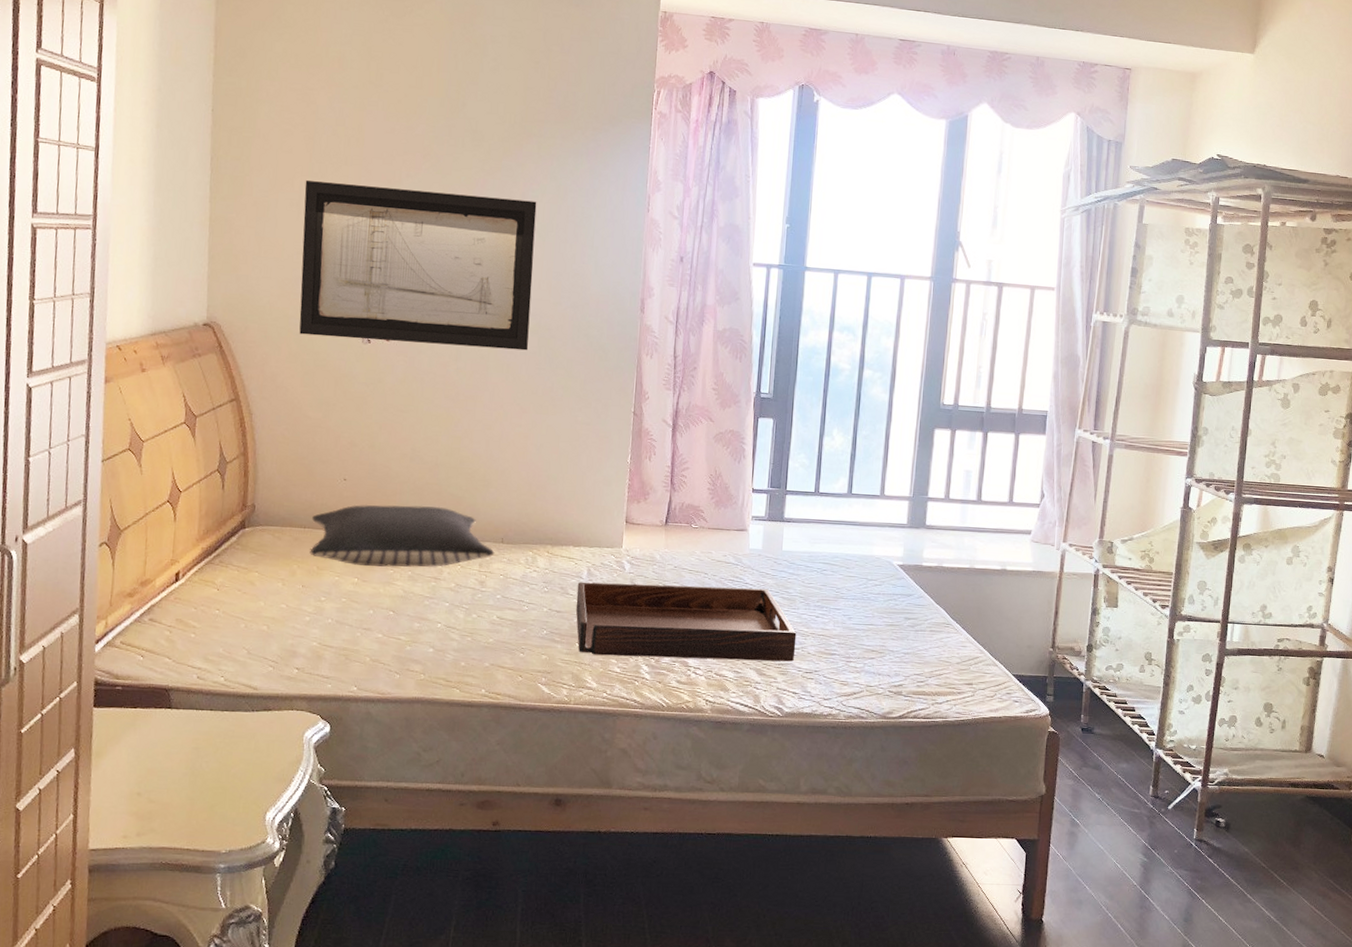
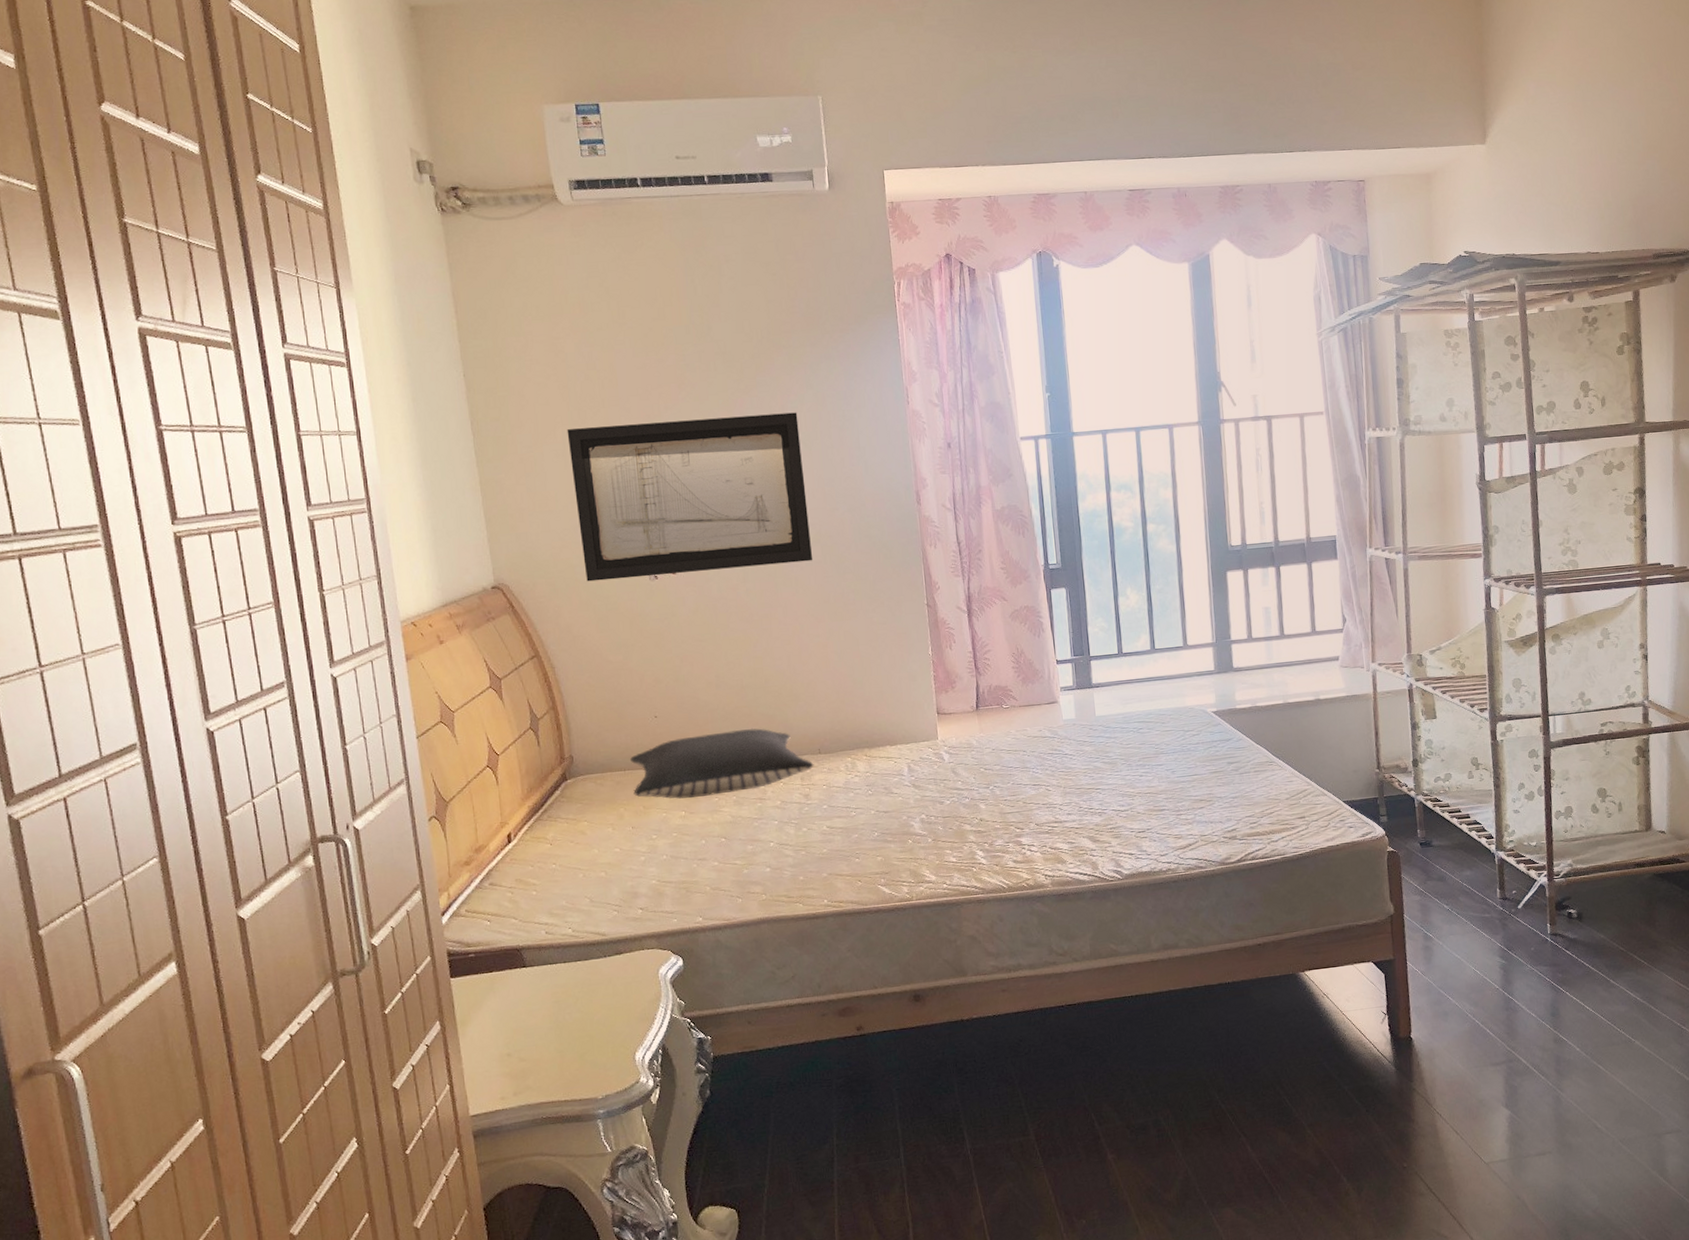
serving tray: present [575,582,797,662] -> none [900,756,1125,849]

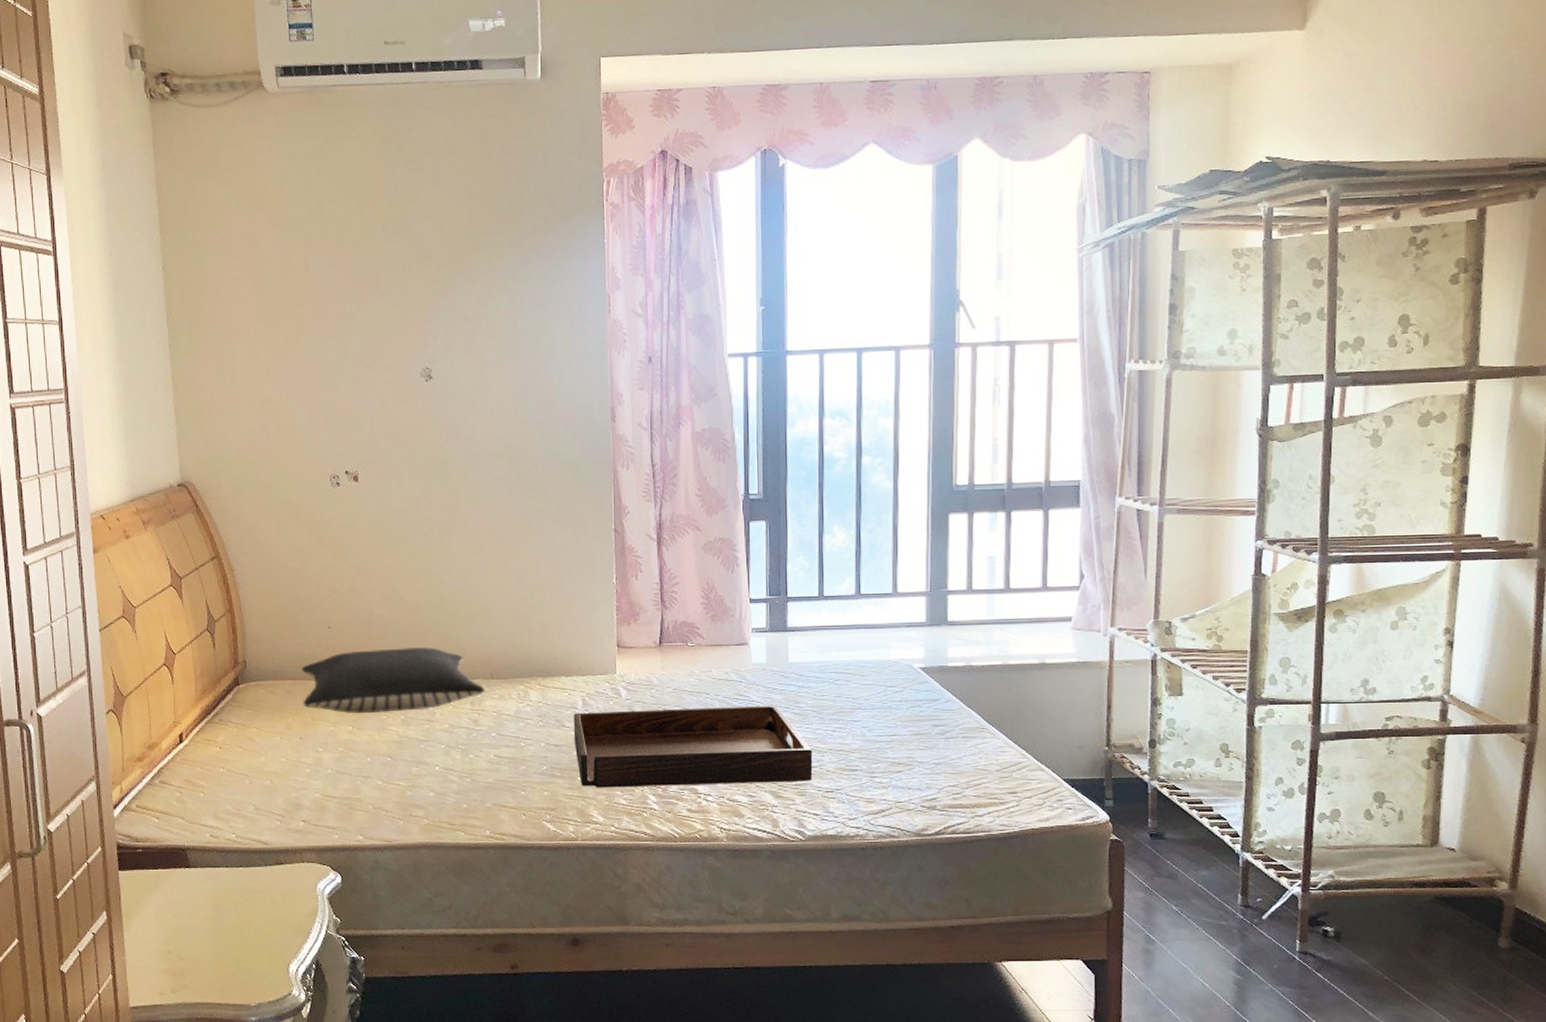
wall art: present [567,412,813,582] -> none [259,317,499,485]
serving tray: none [900,756,1125,849] -> present [573,705,813,788]

